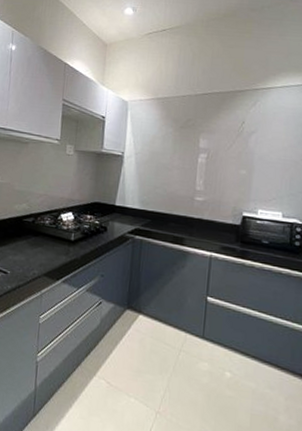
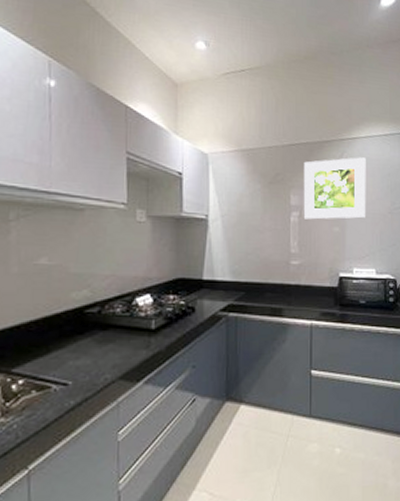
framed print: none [211,106,280,164] -> present [303,157,366,220]

